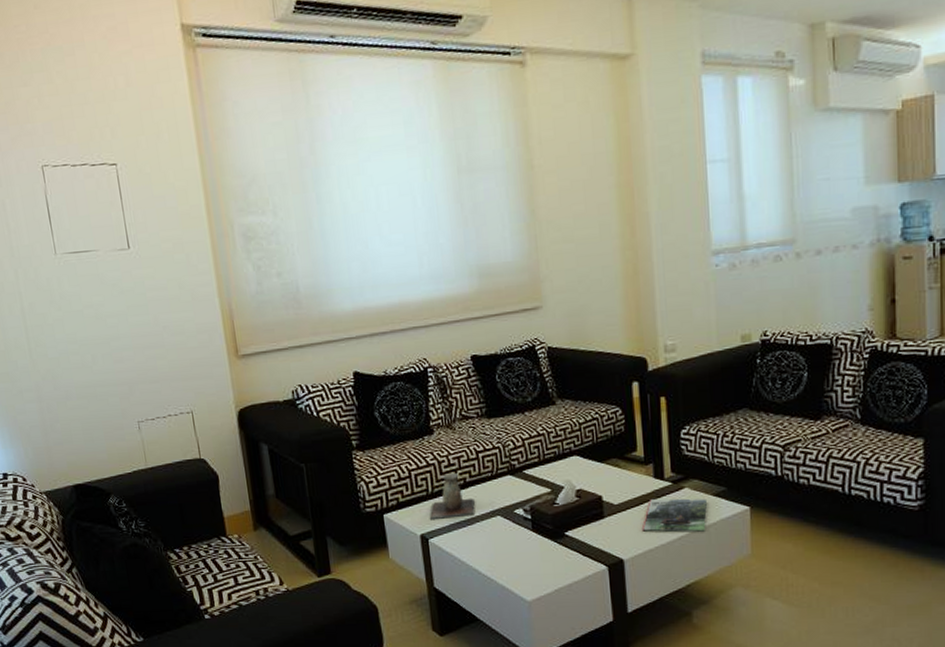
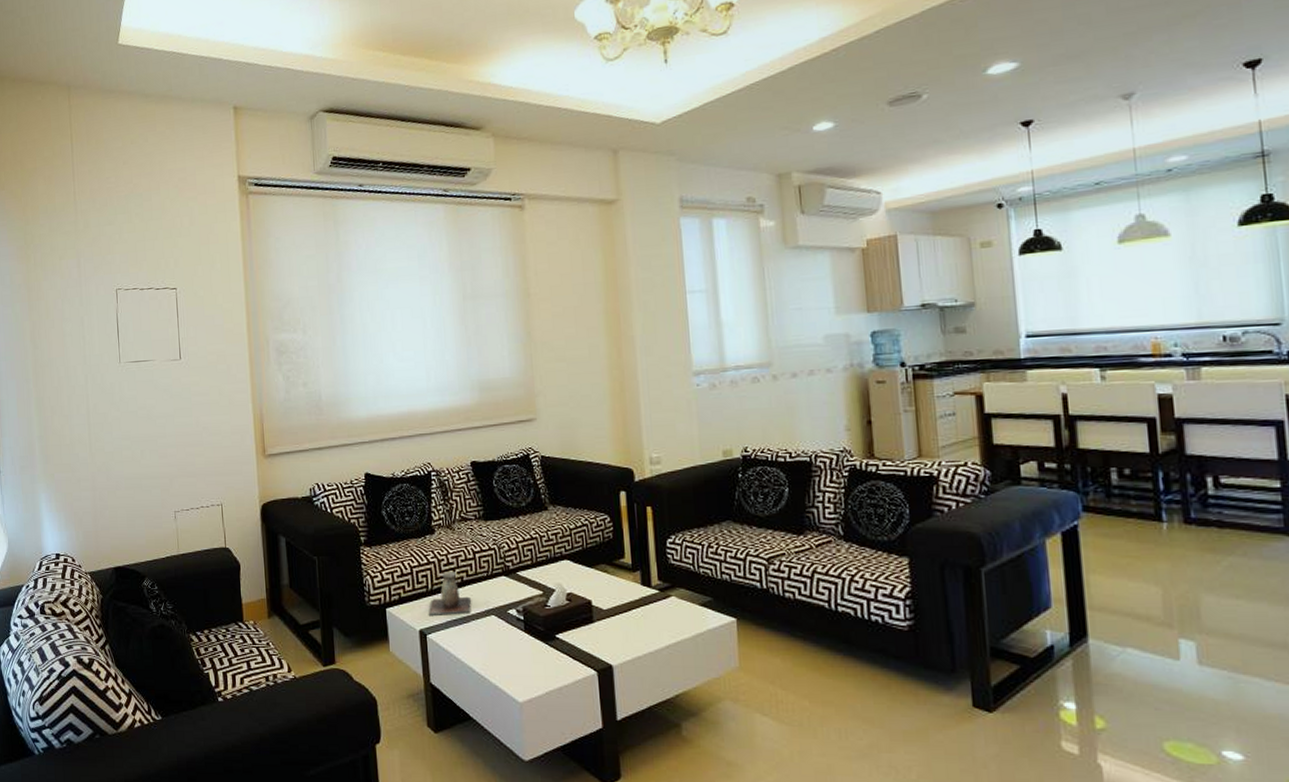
magazine: present [643,498,707,533] -> none [631,605,694,641]

